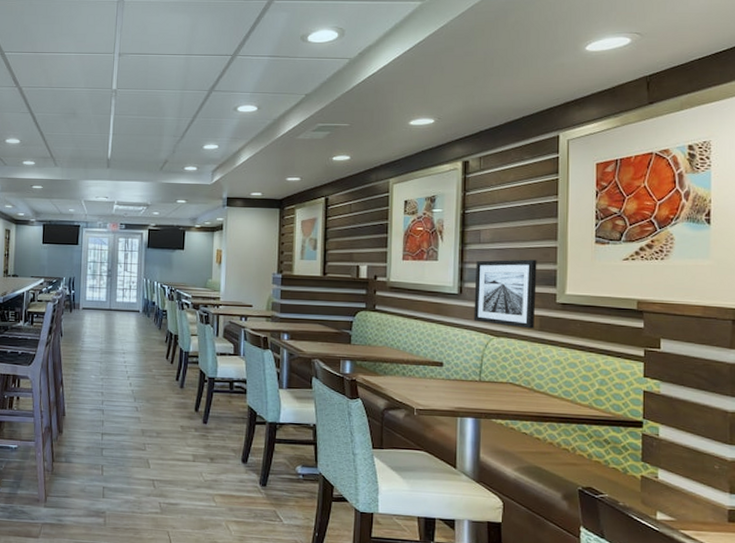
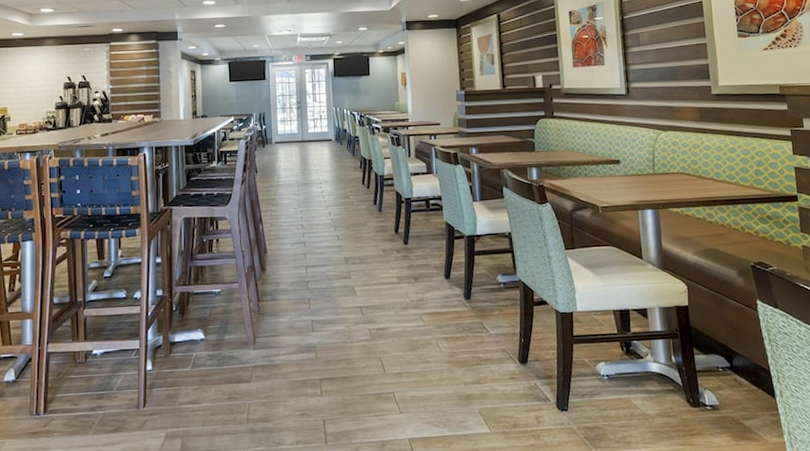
wall art: present [473,259,537,329] -> none [638,56,696,121]

